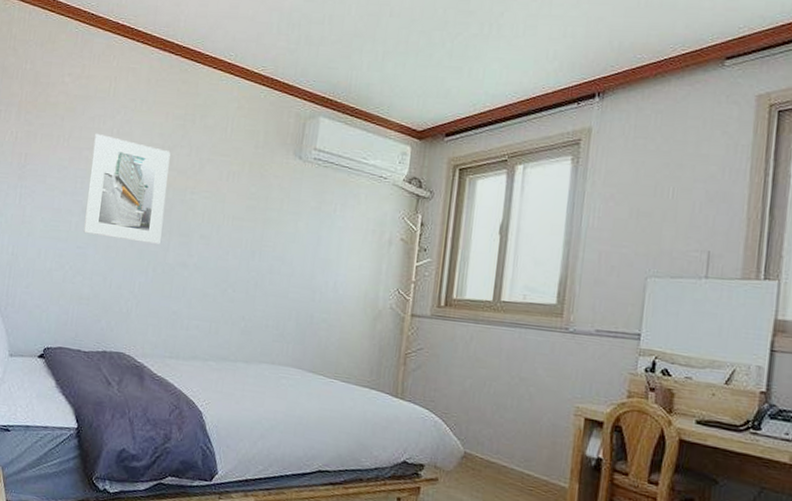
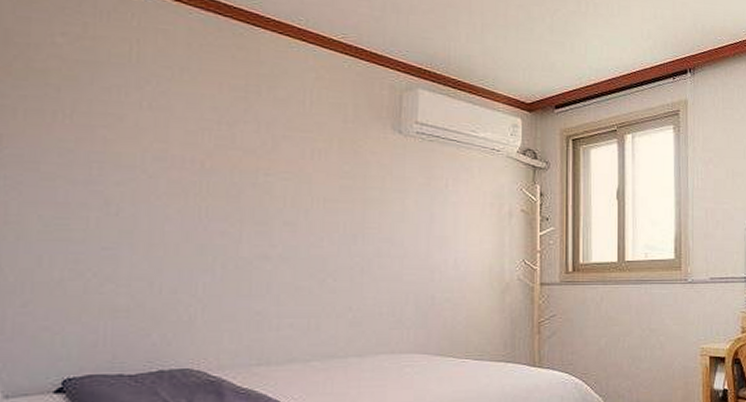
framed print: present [83,134,171,244] -> none [109,108,231,236]

